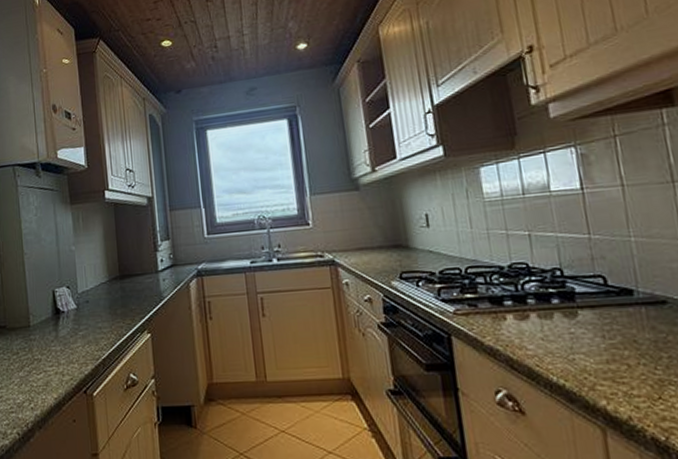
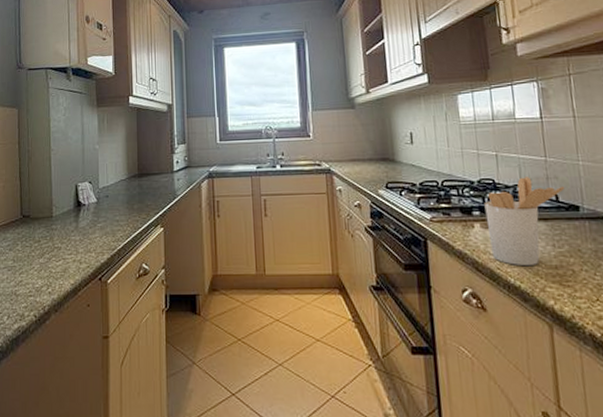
utensil holder: none [517,258,615,362] -> present [484,177,565,267]

